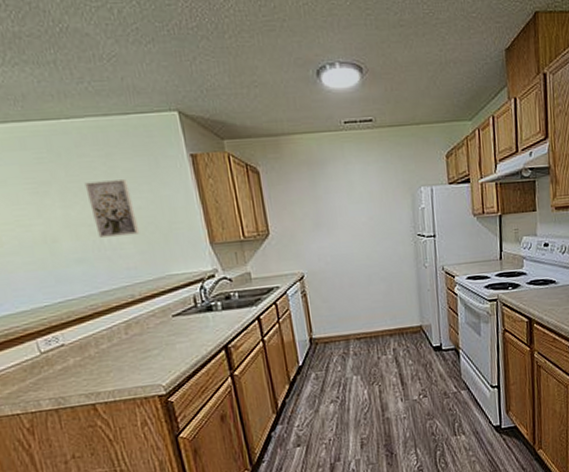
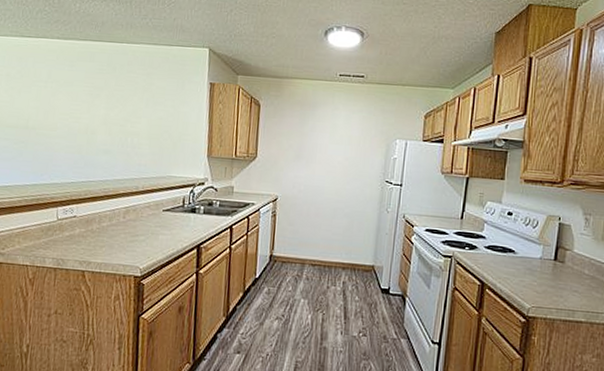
wall art: present [84,180,140,238] -> none [125,92,158,139]

